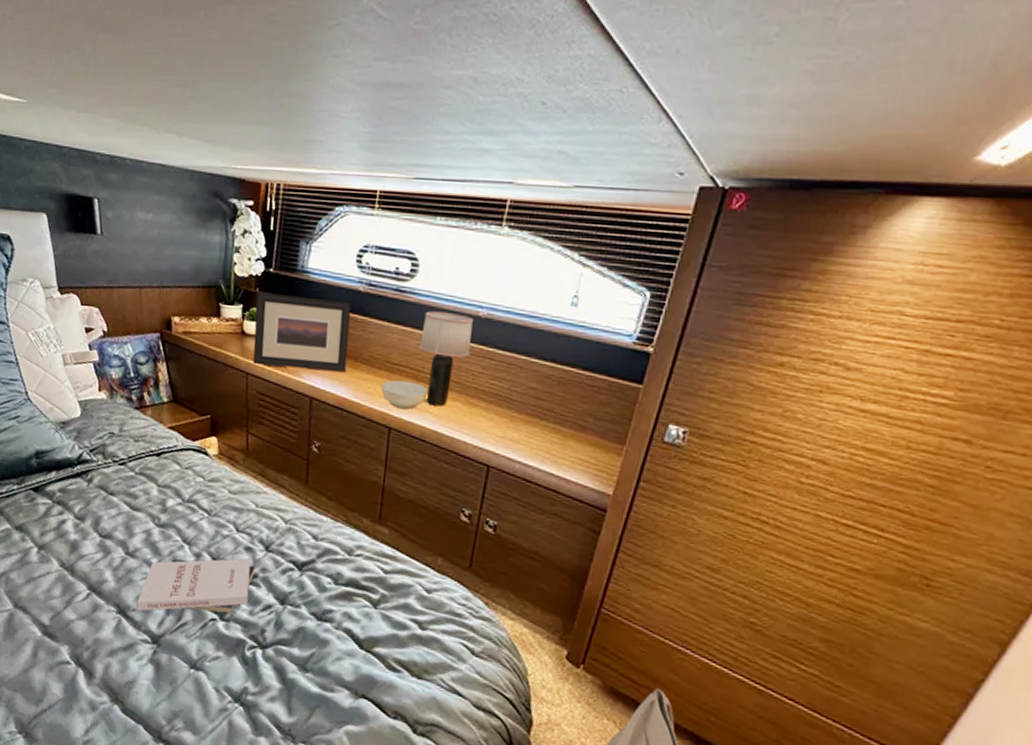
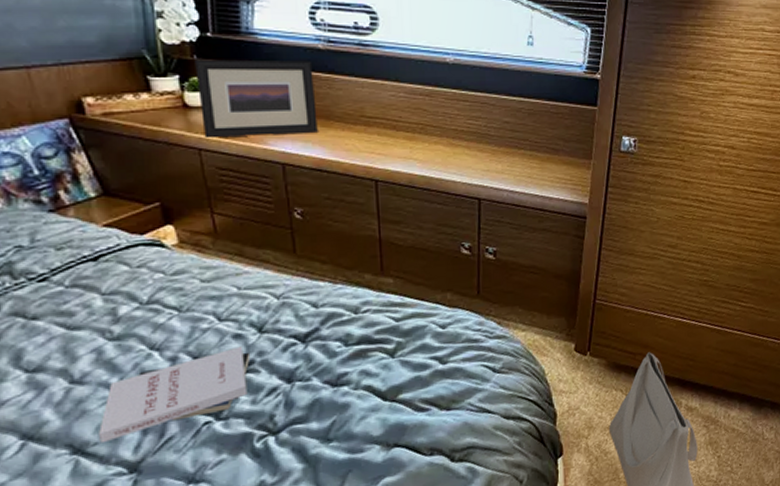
bowl: present [381,380,428,409] -> none [360,132,409,159]
table lamp: present [418,311,473,407] -> none [391,62,444,152]

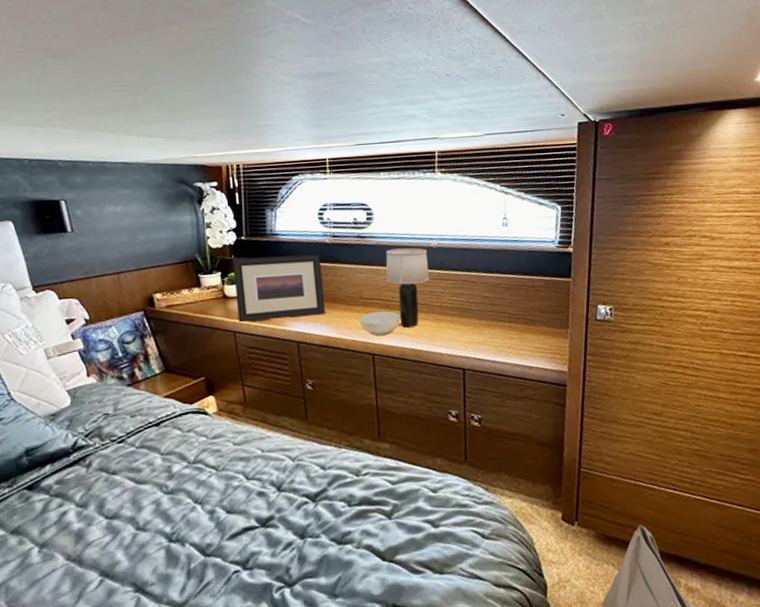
books: present [97,346,251,444] -> none [154,503,271,584]
bowl: none [360,132,409,159] -> present [359,310,401,336]
table lamp: none [391,62,444,152] -> present [385,247,430,328]

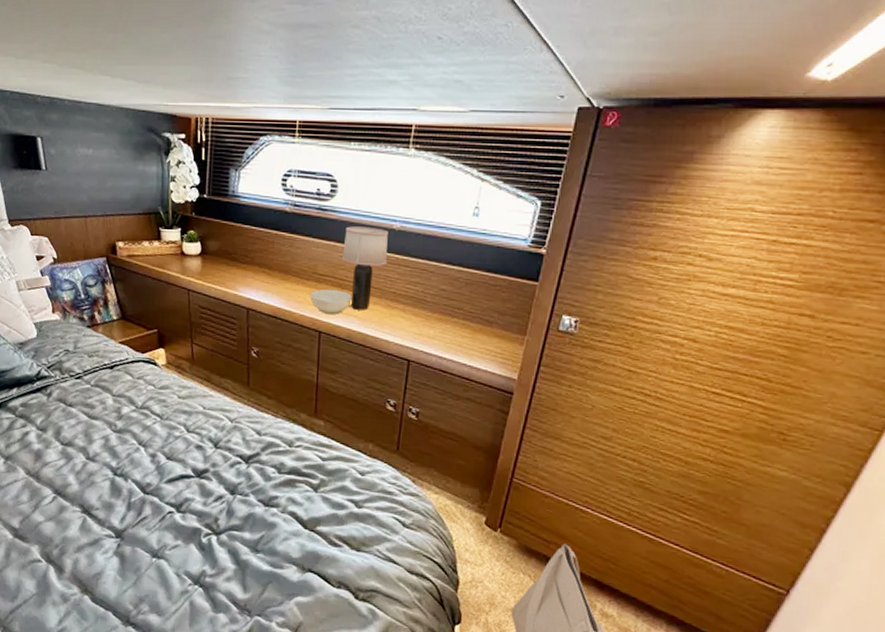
picture frame: present [232,253,325,323] -> none [192,216,280,285]

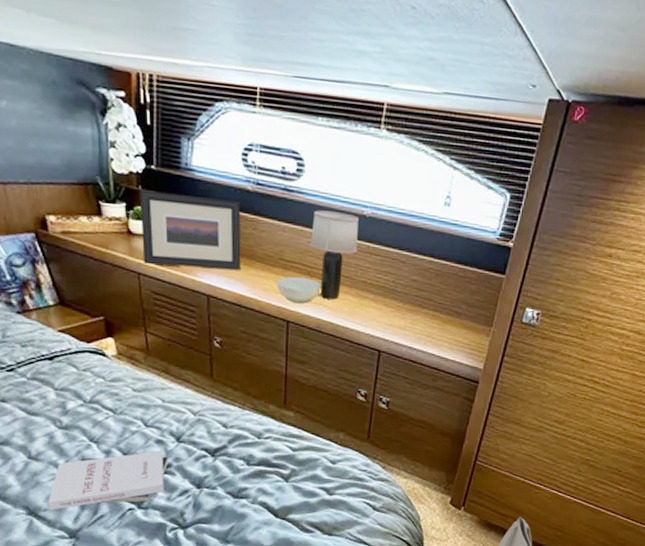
books: none [99,455,207,510] -> present [47,450,169,511]
picture frame: none [192,216,280,285] -> present [139,190,241,270]

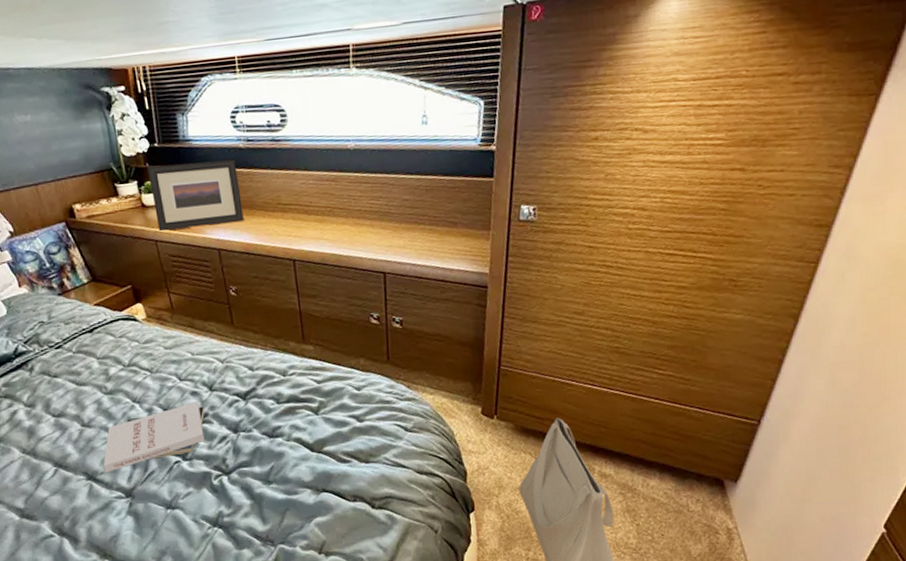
bowl: present [276,276,321,303] -> none [278,216,320,241]
table lamp: present [309,210,359,300] -> none [302,150,348,233]

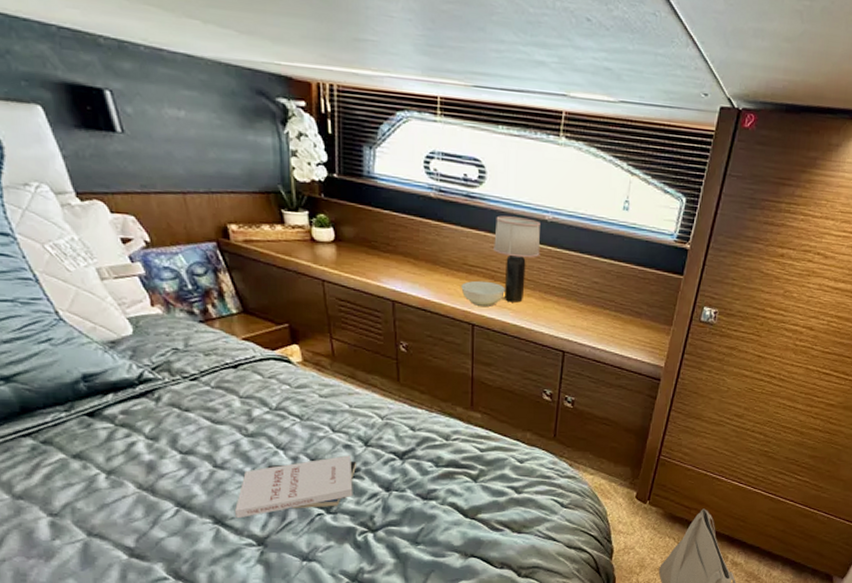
picture frame: present [147,159,244,232] -> none [322,198,425,275]
bowl: none [278,216,320,241] -> present [461,280,505,306]
table lamp: none [302,150,348,233] -> present [492,215,540,303]

